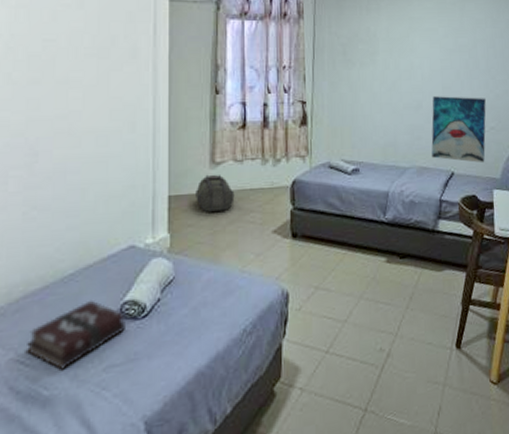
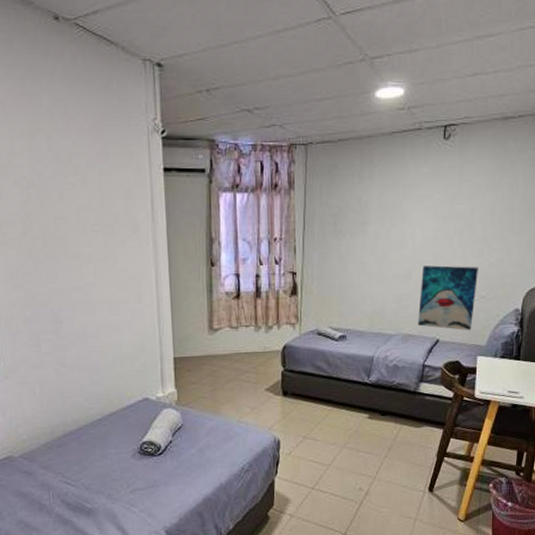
hardback book: present [27,299,127,370] -> none [71,439,147,490]
backpack: present [196,174,235,212] -> none [197,339,232,372]

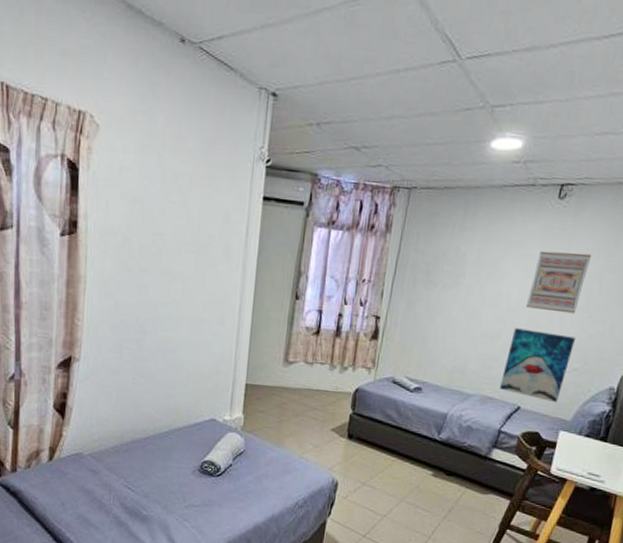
wall art: none [429,188,482,246] -> present [525,250,592,314]

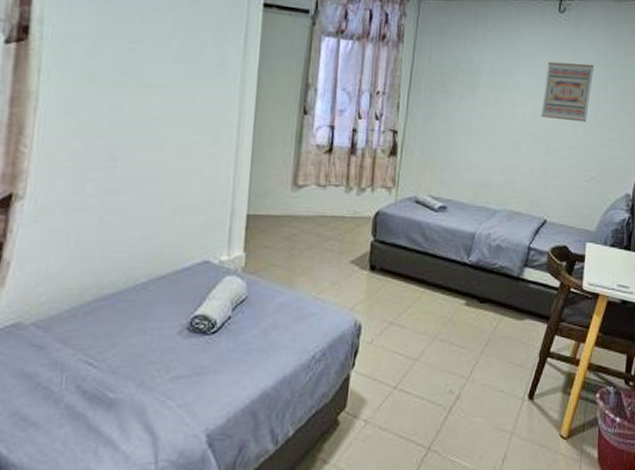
wall art: present [500,328,576,403] -> none [525,138,589,214]

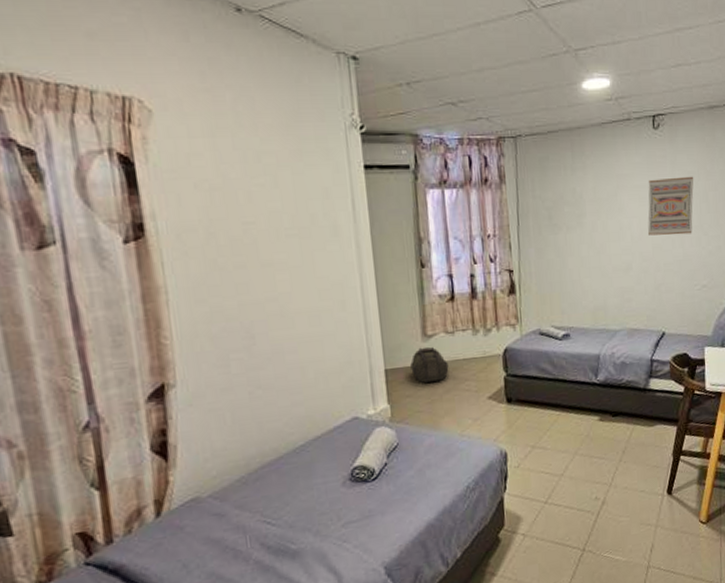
backpack: none [274,196,315,235] -> present [410,347,449,383]

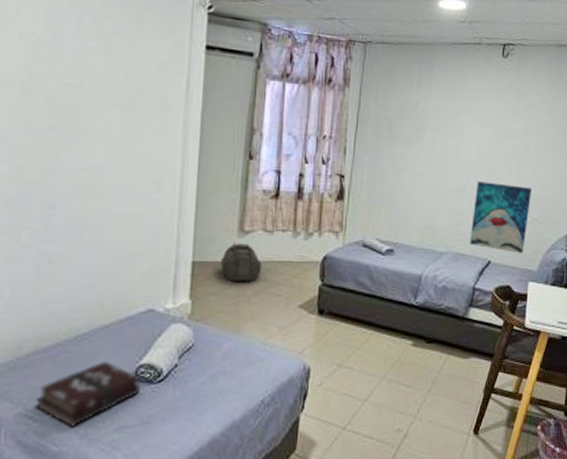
hardback book: none [271,467,359,528] -> present [36,360,142,427]
wall art: none [642,255,698,322] -> present [470,181,532,254]
wall art: present [647,176,694,236] -> none [485,105,537,165]

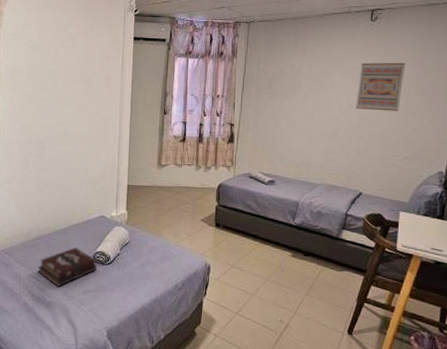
backpack: present [221,242,262,281] -> none [146,173,174,200]
wall art: present [470,181,532,254] -> none [342,126,402,188]
wall art: none [485,105,537,165] -> present [355,62,406,112]

